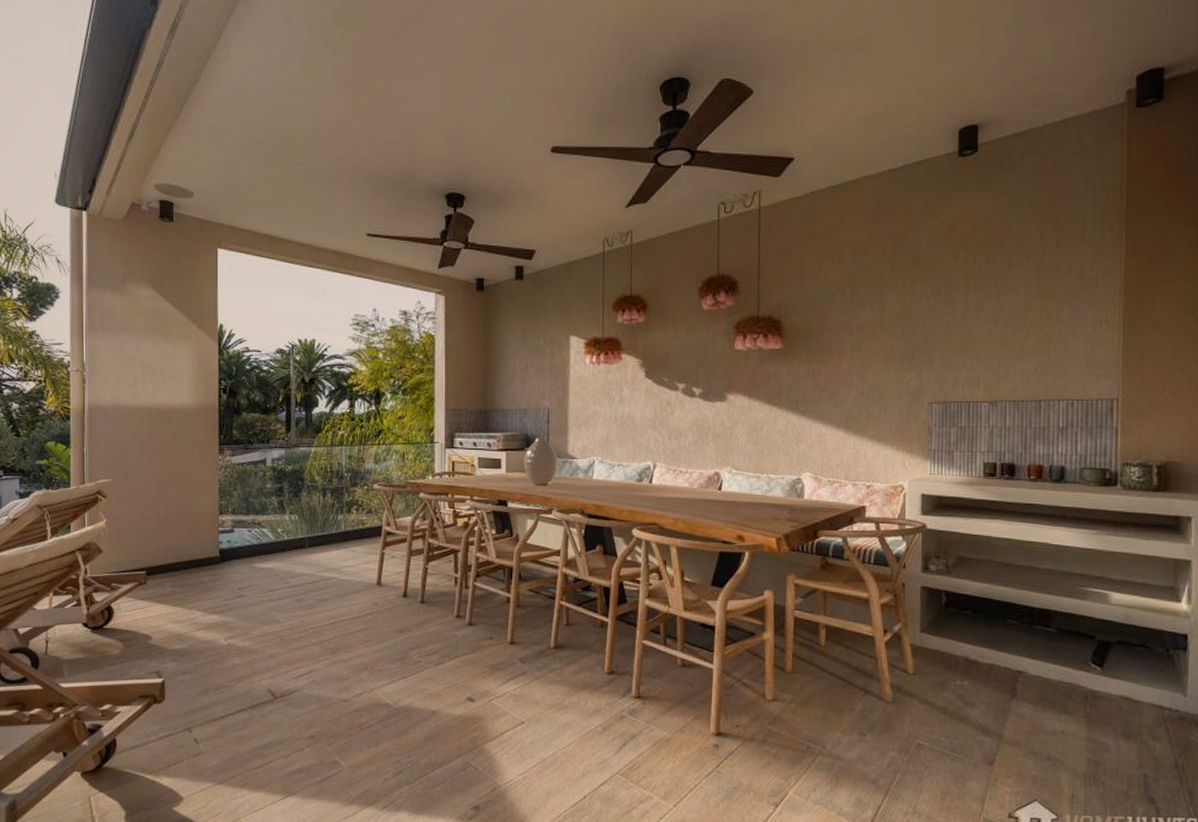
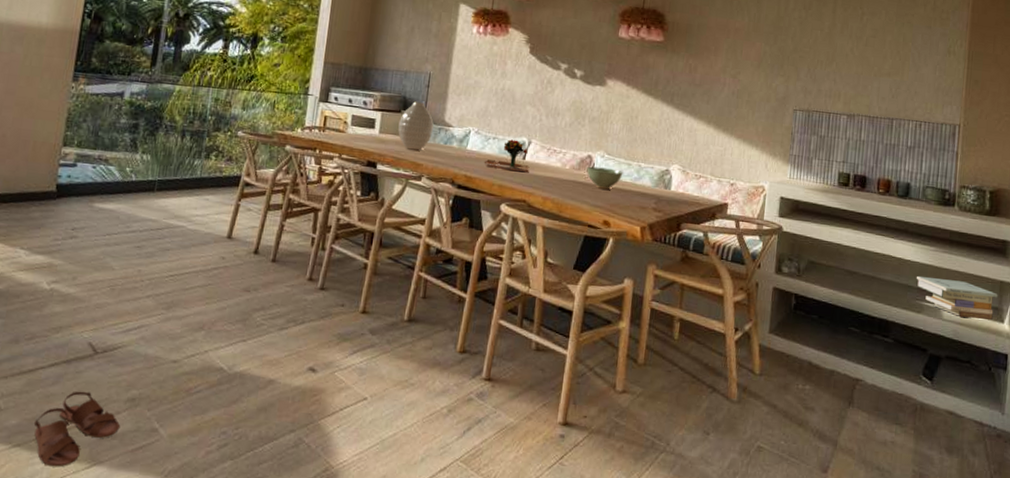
sandal: none [232,732,305,800] -> present [34,391,120,467]
flower arrangement: none [612,465,657,496] -> present [484,139,529,173]
bowl: none [715,483,753,504] -> present [586,166,623,190]
books: none [1077,561,1173,601] -> present [916,275,998,320]

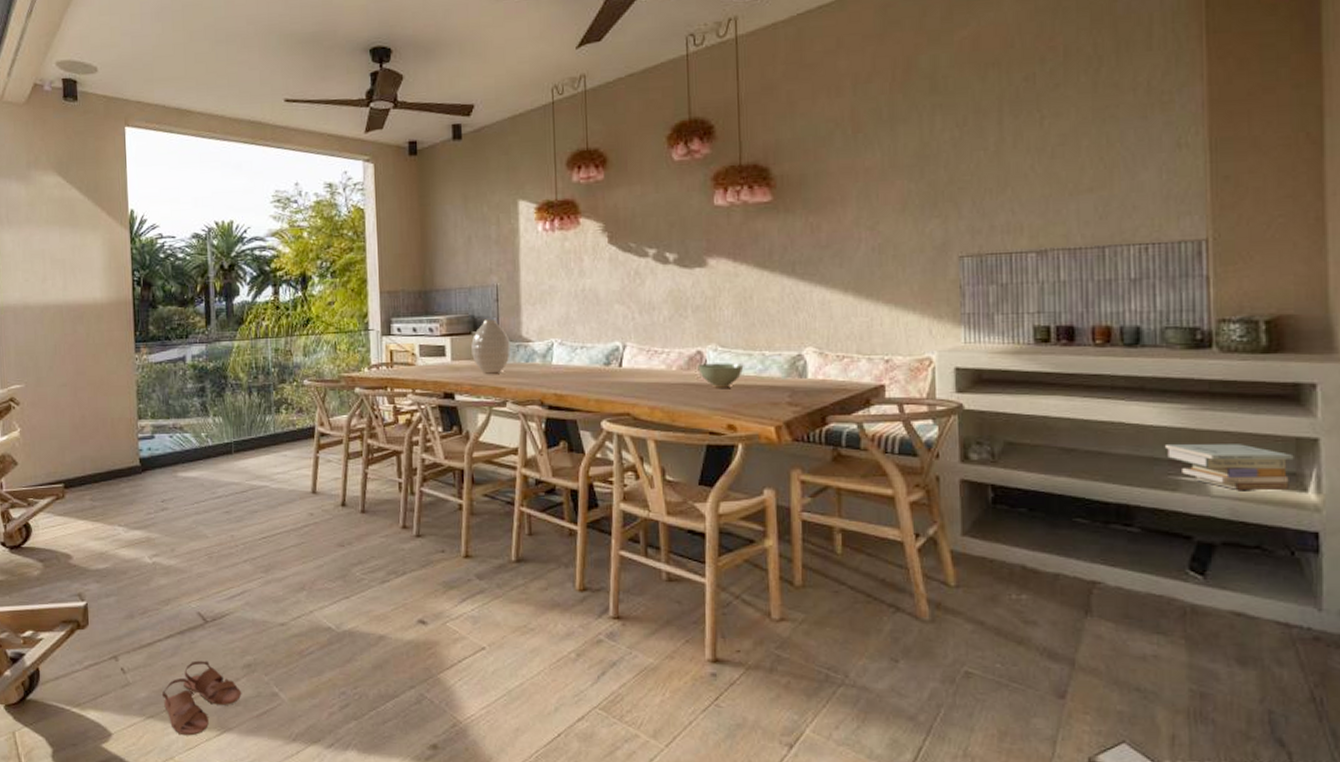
flower arrangement: present [484,139,529,173] -> none [575,346,629,382]

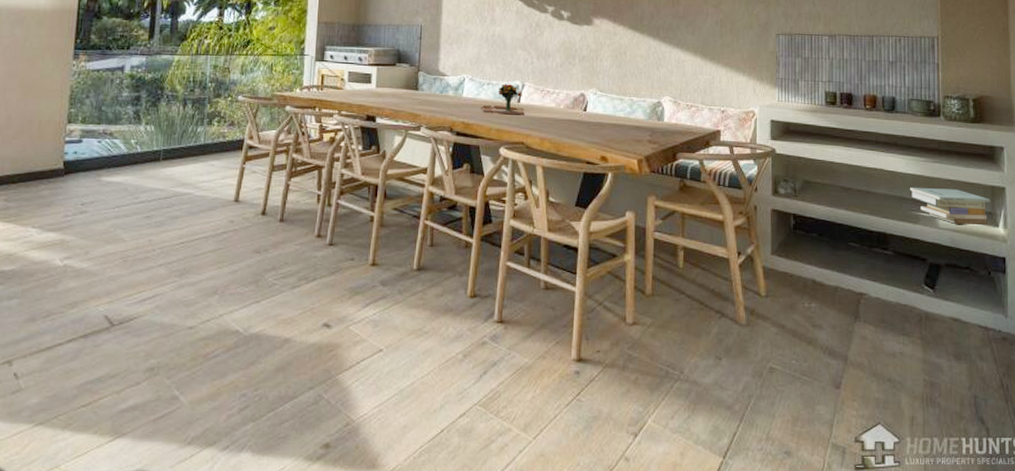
sandal: present [162,660,241,736] -> none [56,364,140,443]
vase: present [471,319,511,374] -> none [394,54,428,102]
flower arrangement: none [575,346,629,382] -> present [481,84,525,115]
bowl: present [698,363,744,388] -> none [581,104,617,126]

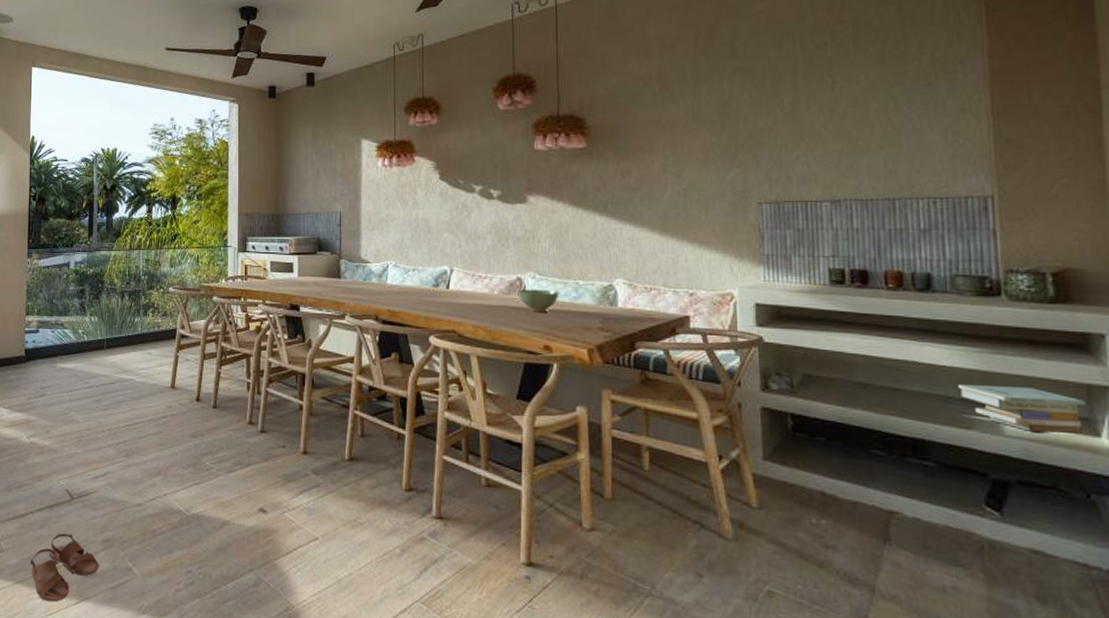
sandal: none [56,364,140,443] -> present [30,533,99,602]
flower arrangement: present [481,84,525,115] -> none [407,269,455,302]
bowl: none [581,104,617,126] -> present [518,289,560,312]

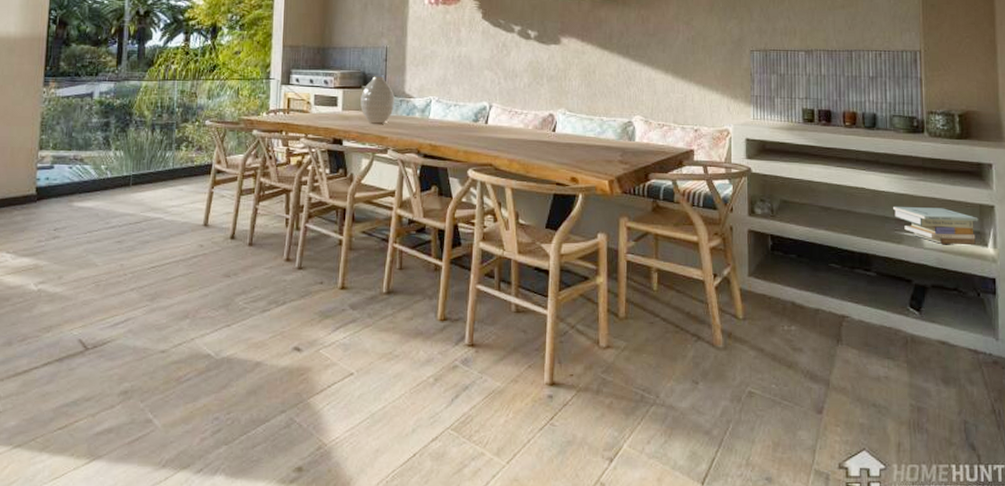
sandal: present [30,533,99,602] -> none [33,388,115,465]
vase: none [316,242,350,290] -> present [360,76,395,124]
bowl: present [518,289,560,312] -> none [549,124,586,146]

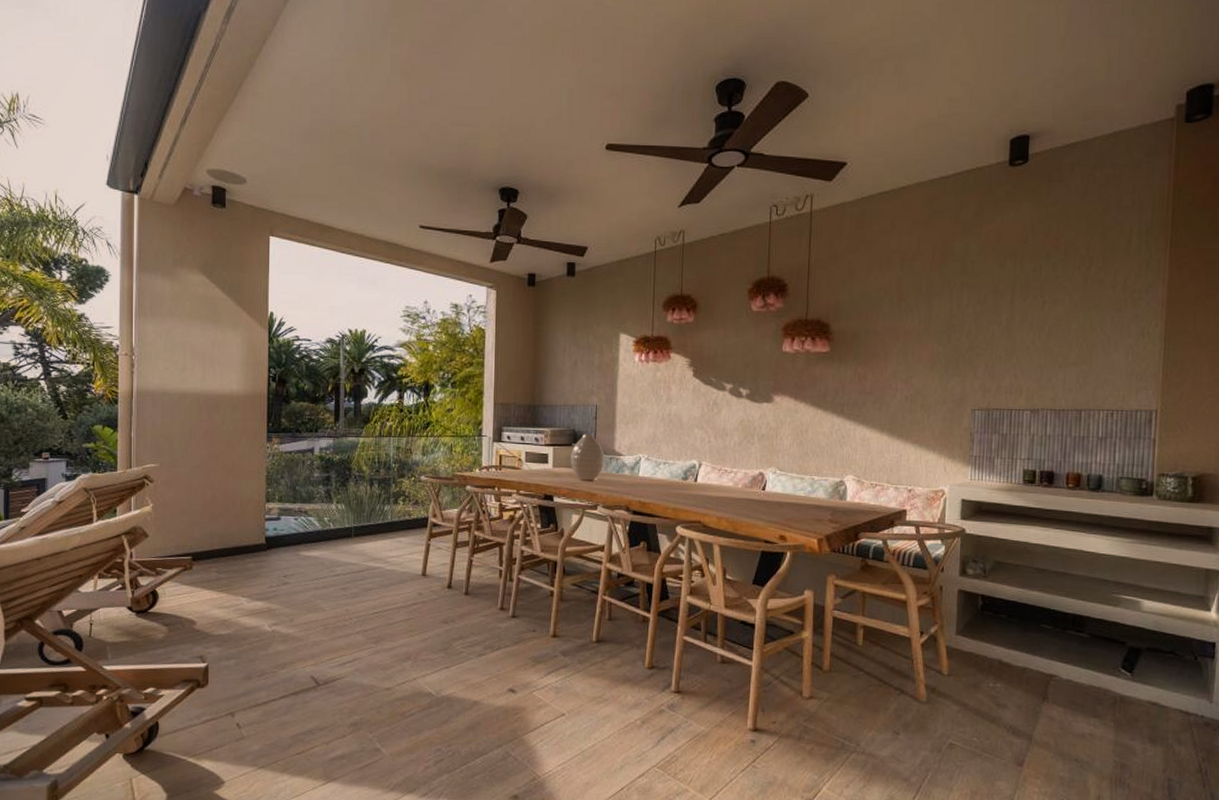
books: present [892,206,979,245] -> none [1111,569,1204,609]

